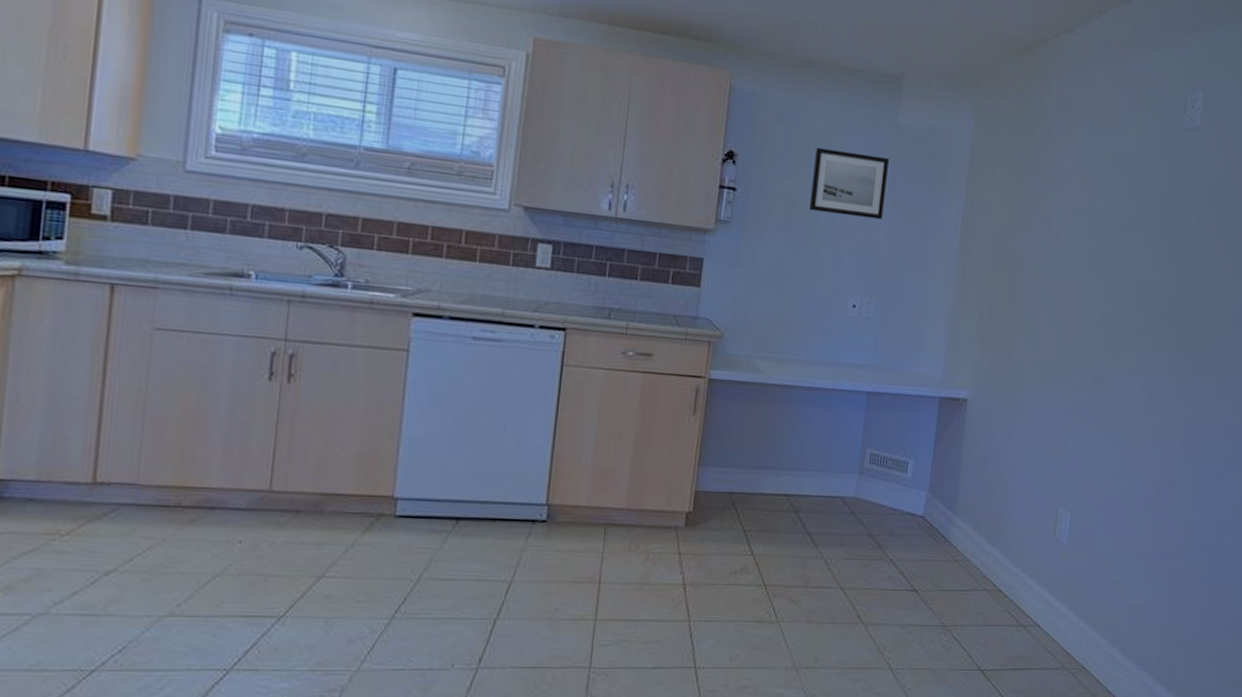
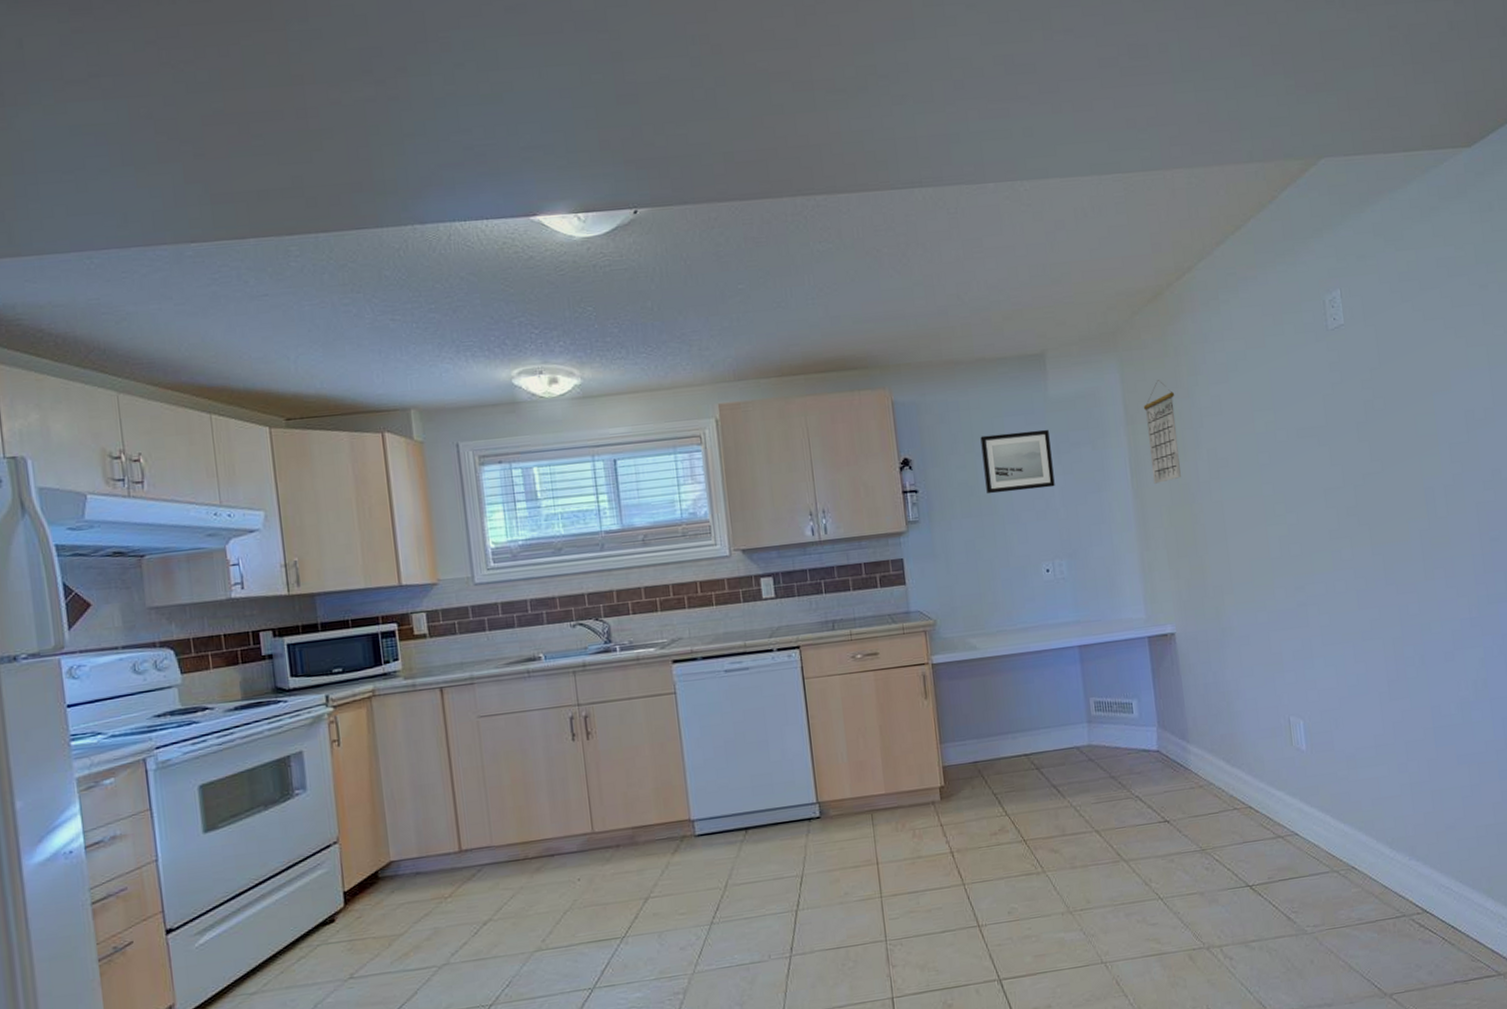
calendar: none [981,135,1024,242] -> present [1143,380,1181,484]

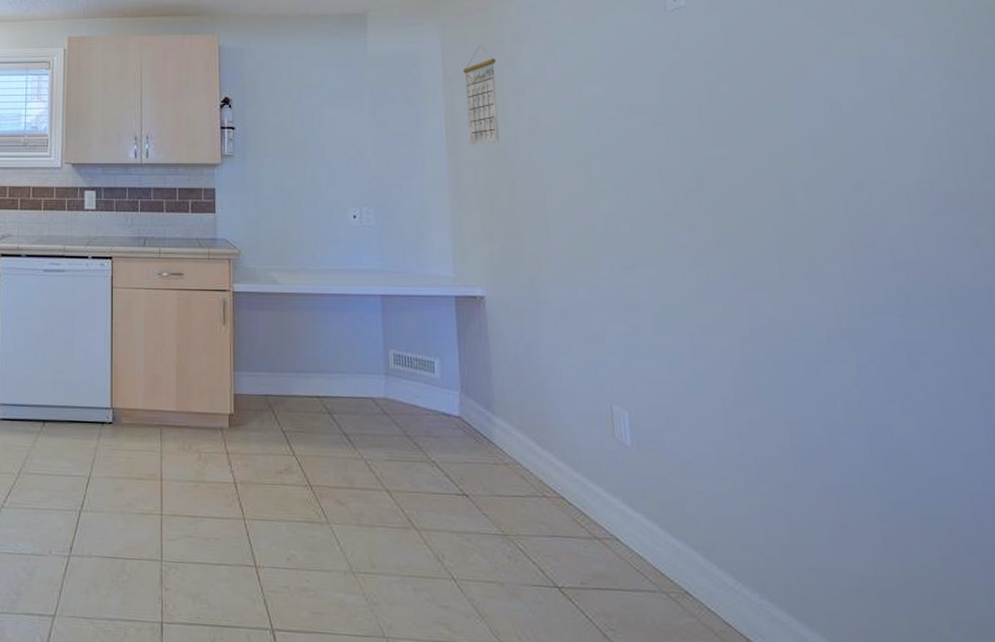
wall art: present [980,429,1055,494] -> none [298,83,368,138]

